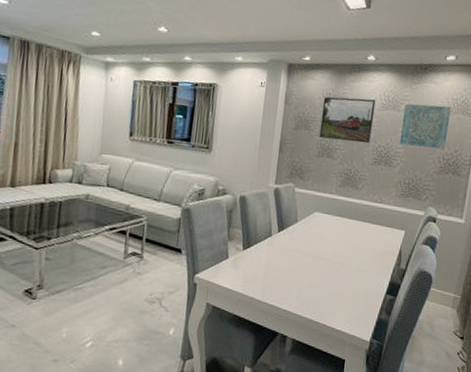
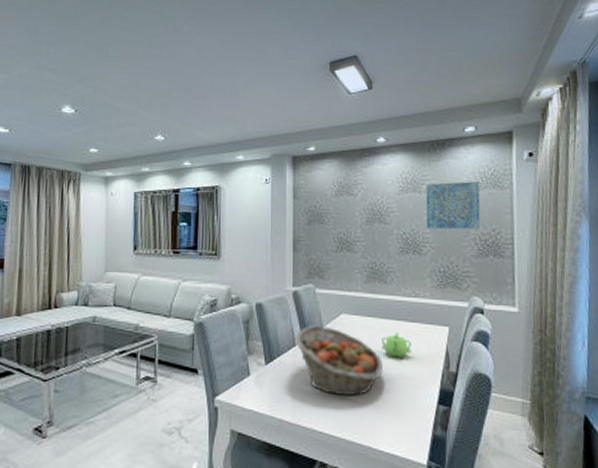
fruit basket: none [271,220,345,282] -> present [295,326,383,396]
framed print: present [319,97,376,144] -> none [335,183,394,232]
teapot: none [345,232,372,255] -> present [381,333,411,360]

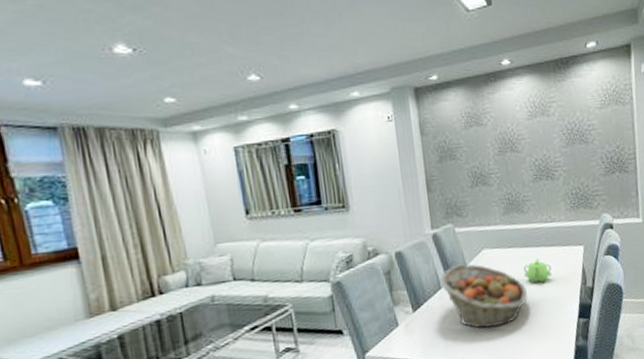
wall art: present [426,181,481,229] -> none [553,99,606,152]

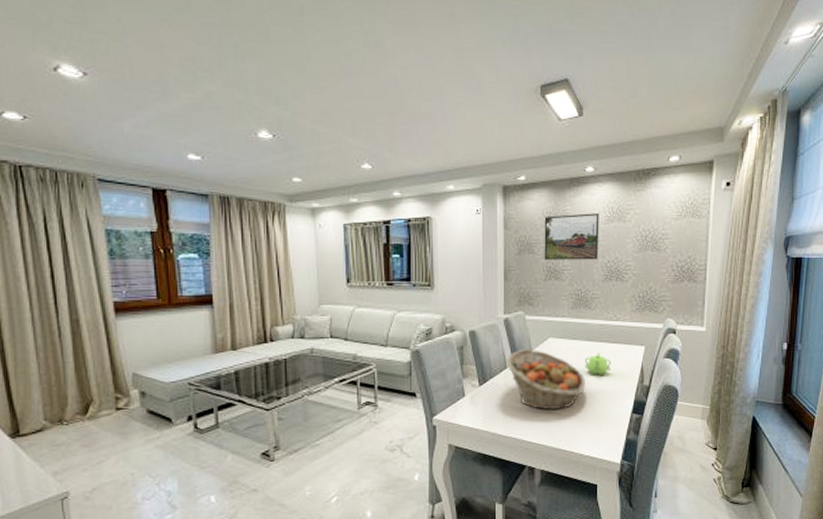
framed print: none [463,109,525,165] -> present [544,213,599,260]

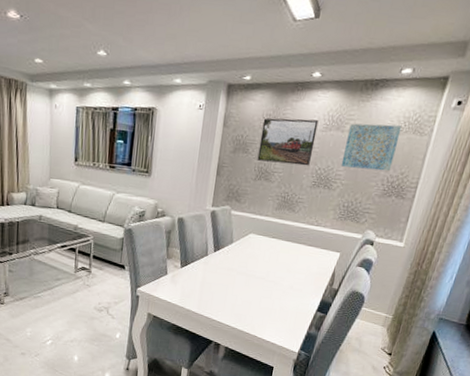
fruit basket: present [506,350,585,410] -> none [208,241,278,298]
teapot: present [584,353,611,377] -> none [279,253,305,275]
wall art: none [629,210,680,257] -> present [341,123,402,172]

